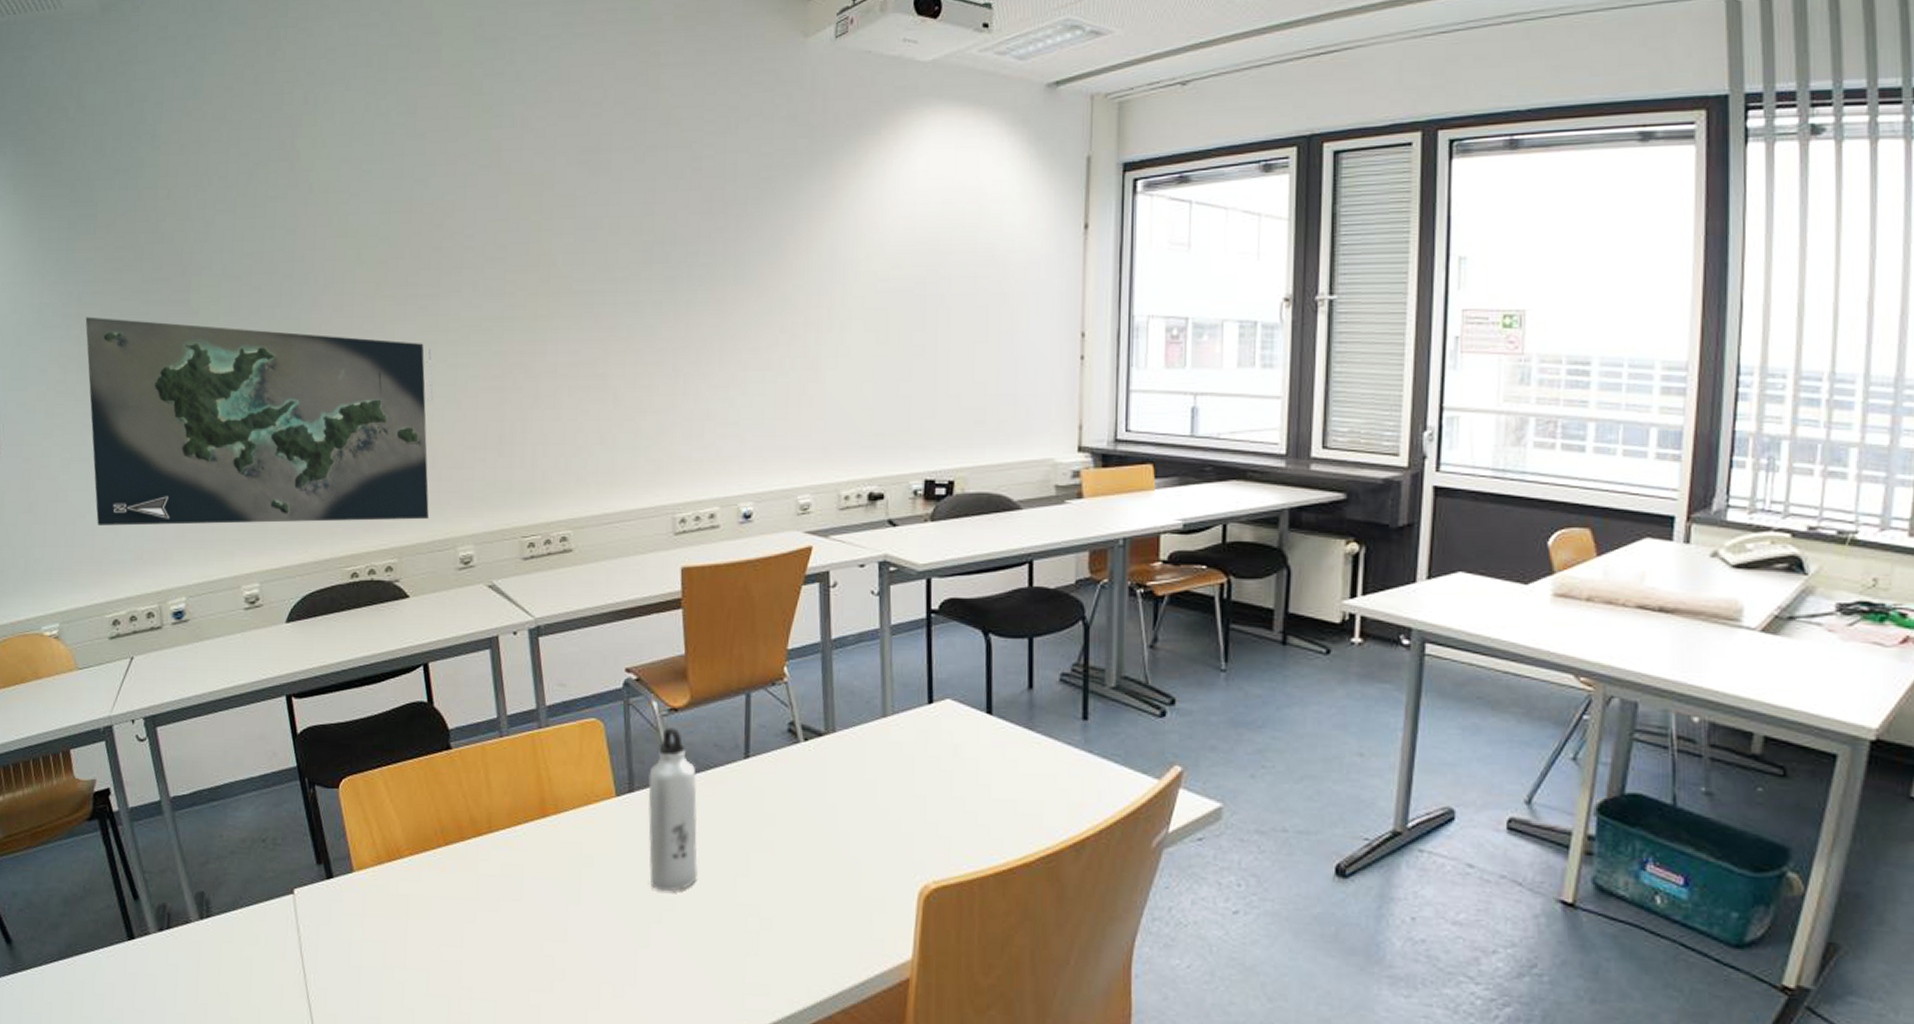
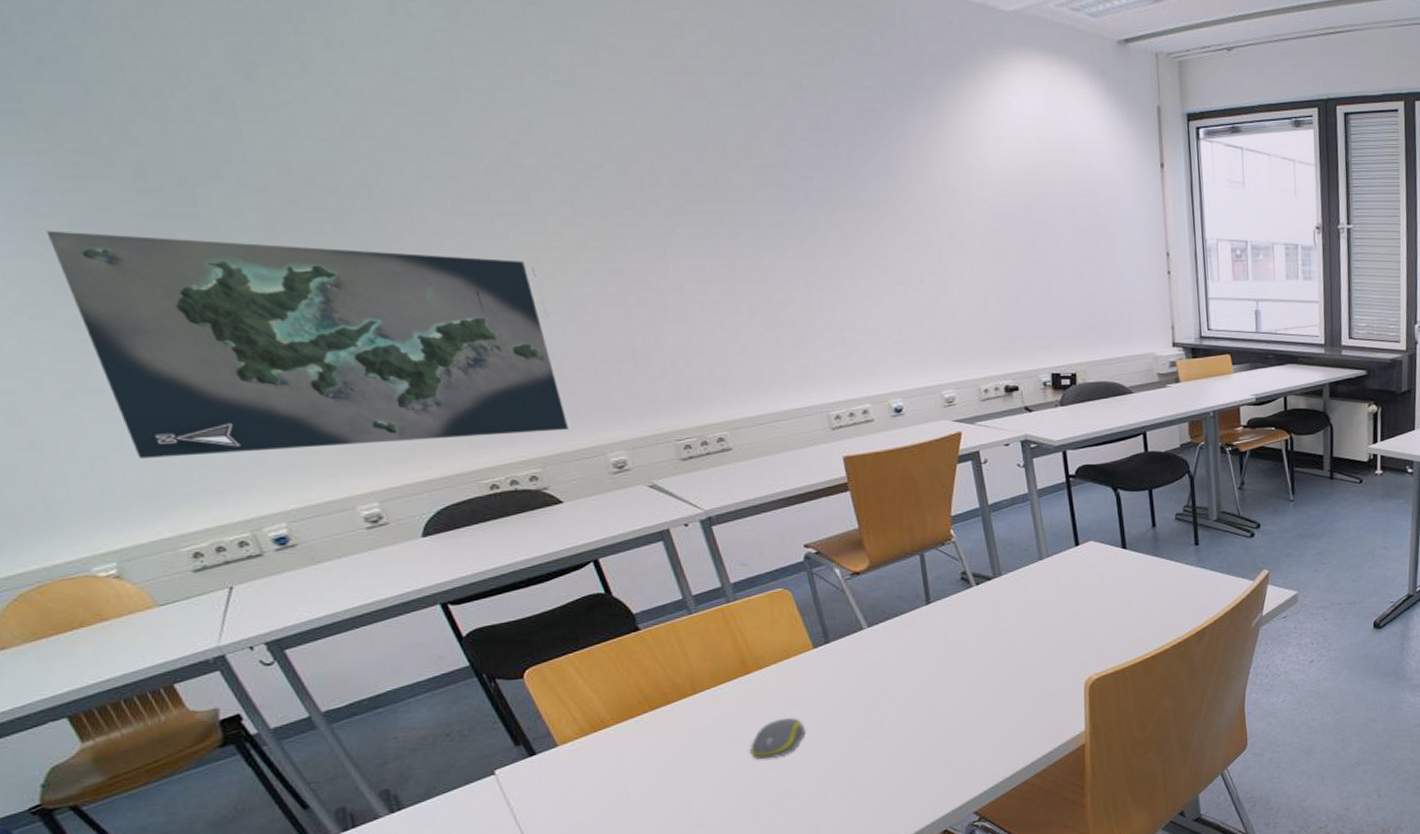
computer mouse: none [530,878,591,928] -> present [749,717,805,760]
water bottle: present [648,726,698,892] -> none [841,587,899,716]

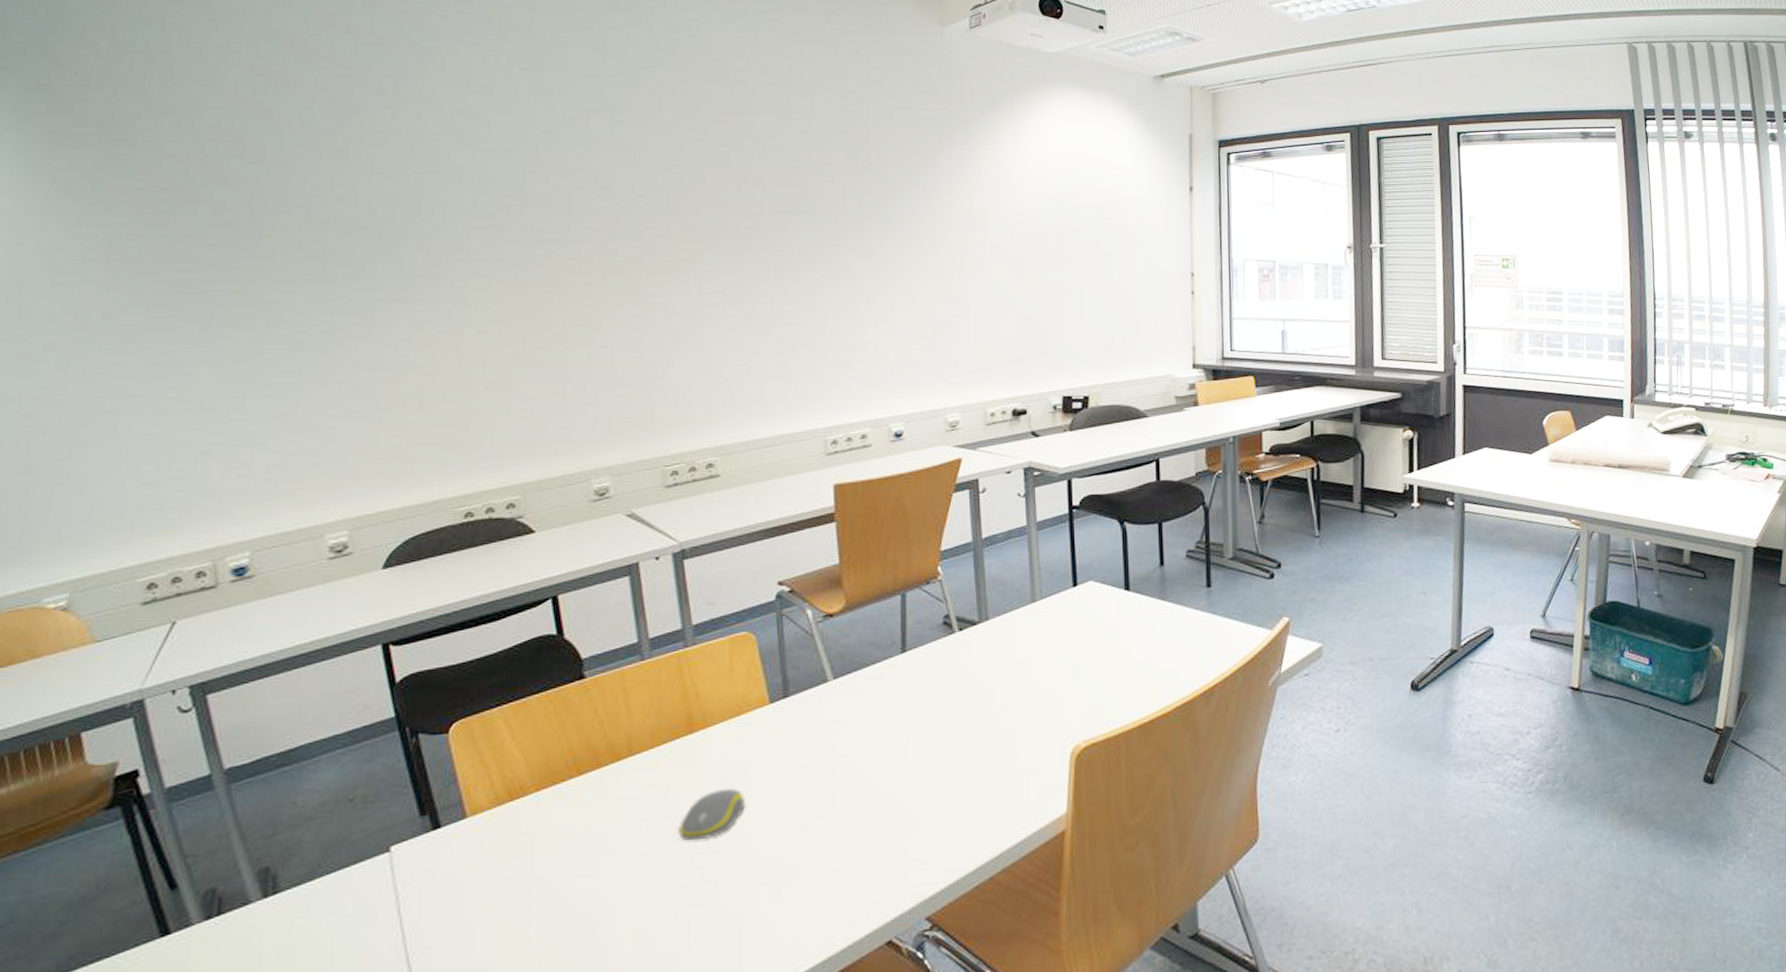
map: present [46,230,568,458] -> none [116,261,563,483]

